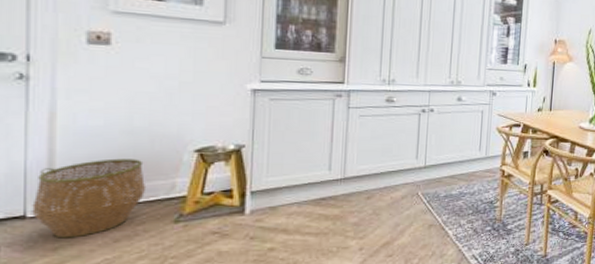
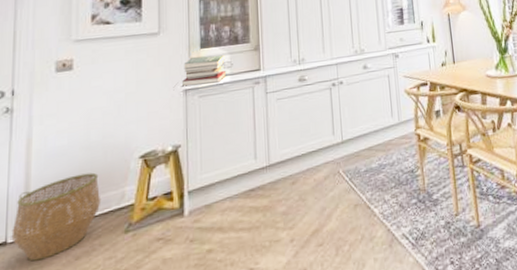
books: none [251,57,305,90] -> present [182,55,227,87]

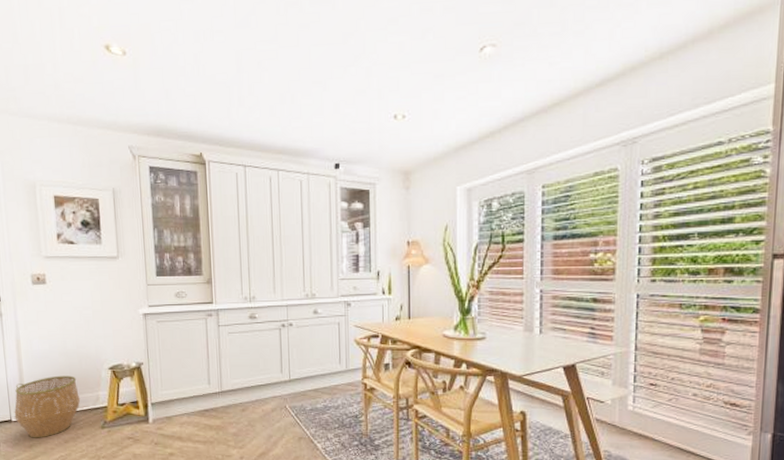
books: present [182,55,227,87] -> none [142,284,182,312]

